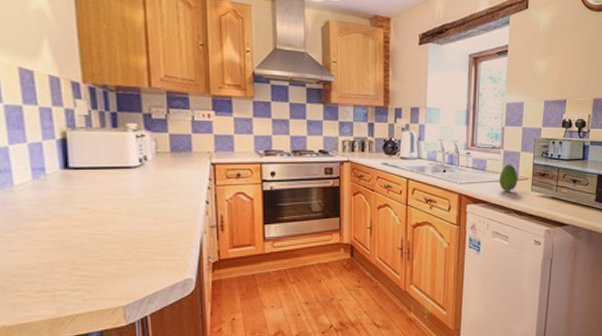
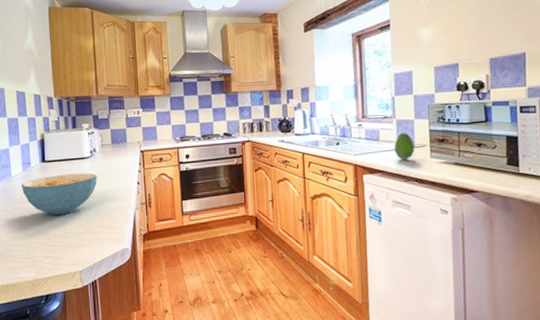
cereal bowl: none [30,186,149,238] -> present [21,173,97,215]

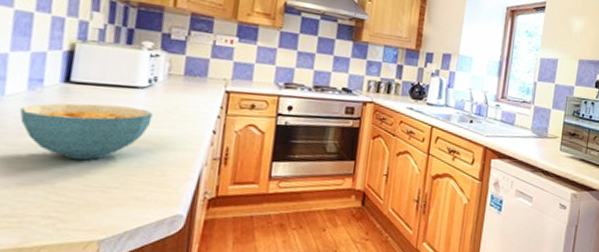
fruit: present [394,132,415,161] -> none [527,120,547,150]

